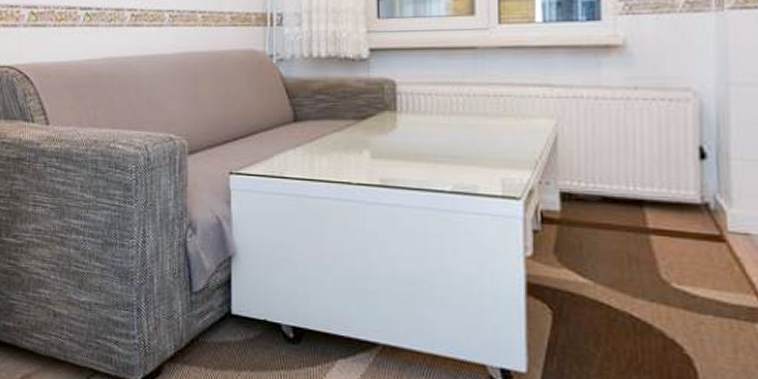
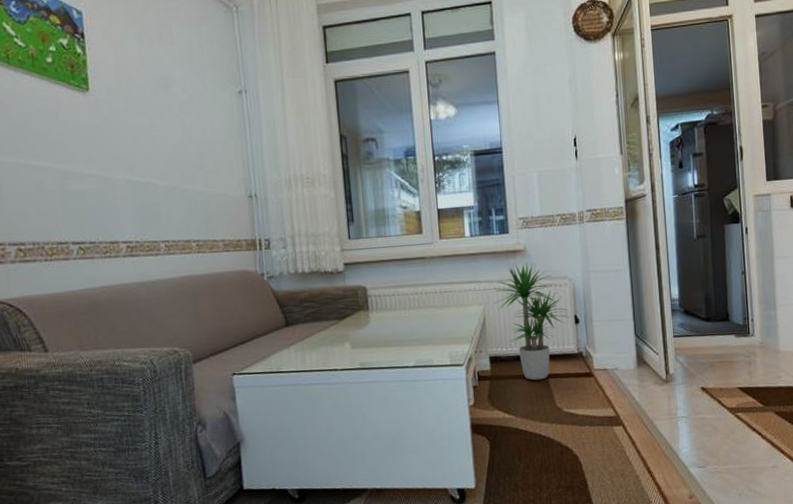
potted plant: none [571,62,694,235] -> present [494,263,571,381]

